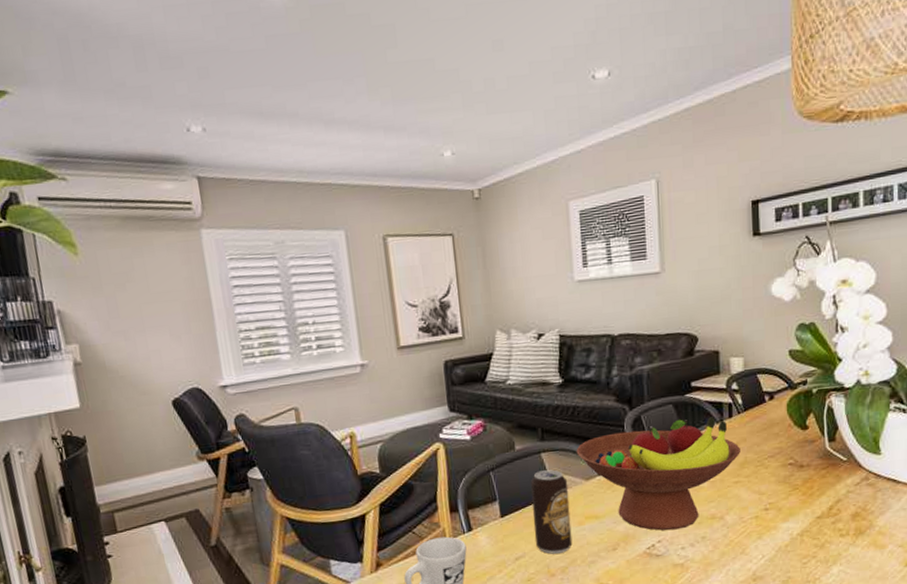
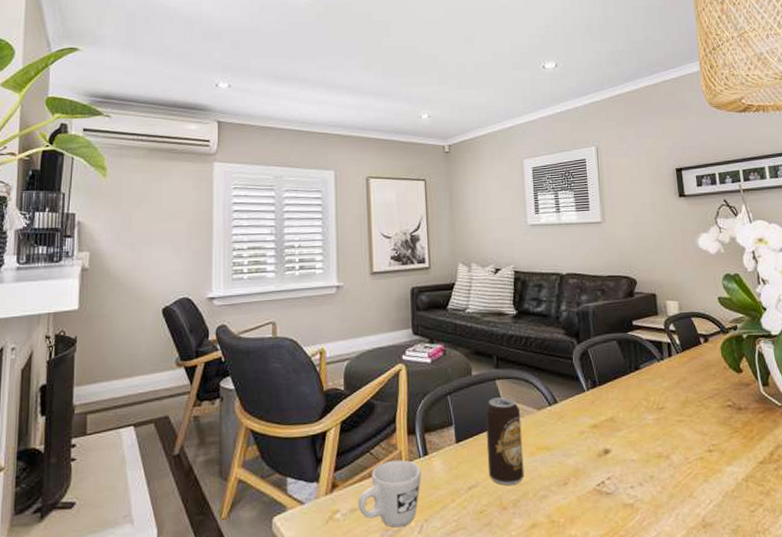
fruit bowl: present [576,417,740,531] -> none [528,355,681,467]

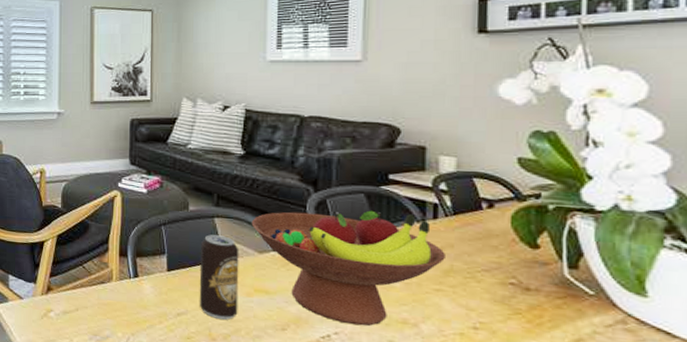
mug: present [358,459,421,528] -> none [70,276,131,336]
fruit bowl: none [528,355,681,467] -> present [251,210,445,326]

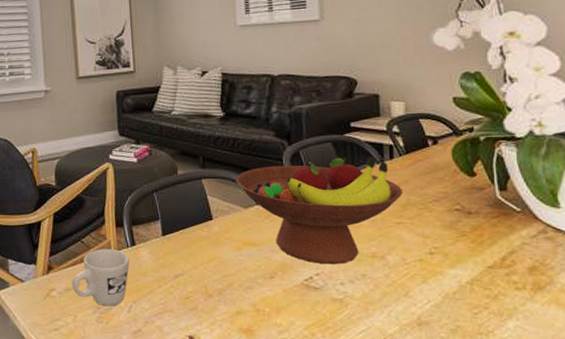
mug: none [70,276,131,336] -> present [72,248,130,306]
beverage can: present [199,234,239,320] -> none [190,195,230,275]

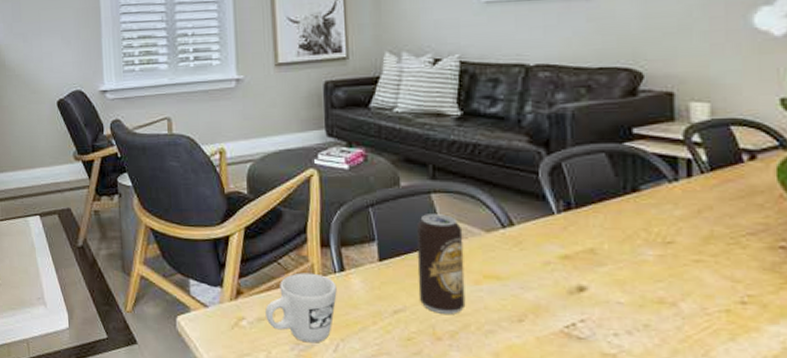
beverage can: none [190,195,230,275] -> present [416,214,466,314]
fruit bowl: present [235,157,402,265] -> none [475,172,704,310]

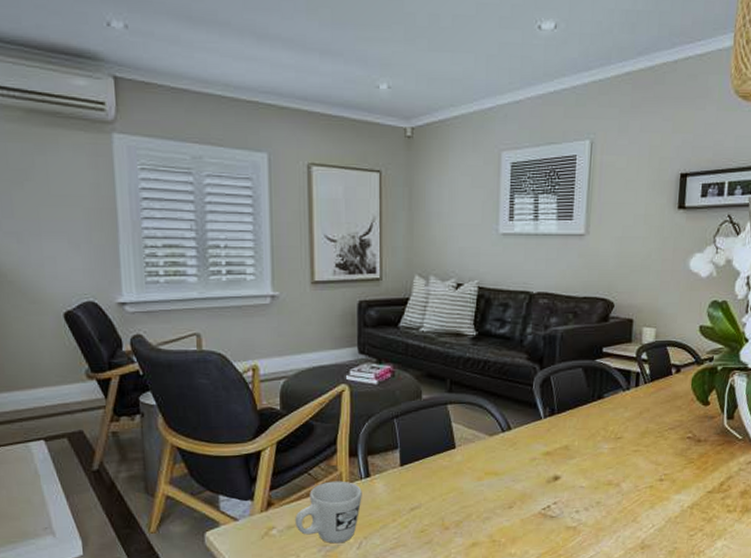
beverage can: present [416,214,466,314] -> none [432,422,471,507]

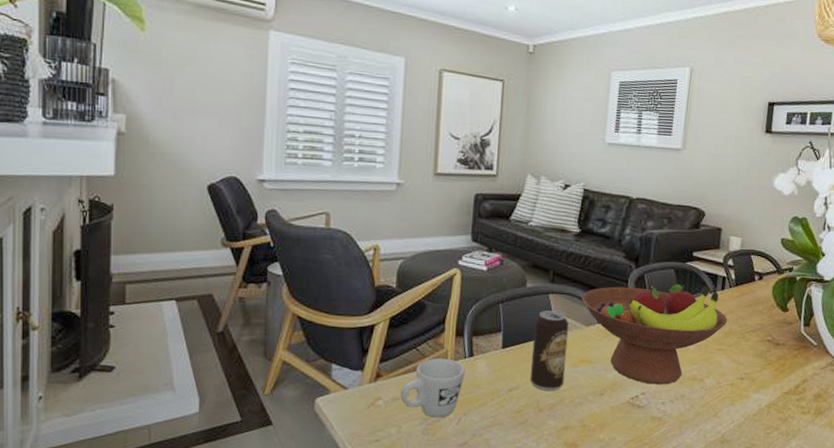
beverage can: none [432,422,471,507] -> present [529,310,569,391]
fruit bowl: none [483,383,643,493] -> present [581,284,727,385]

